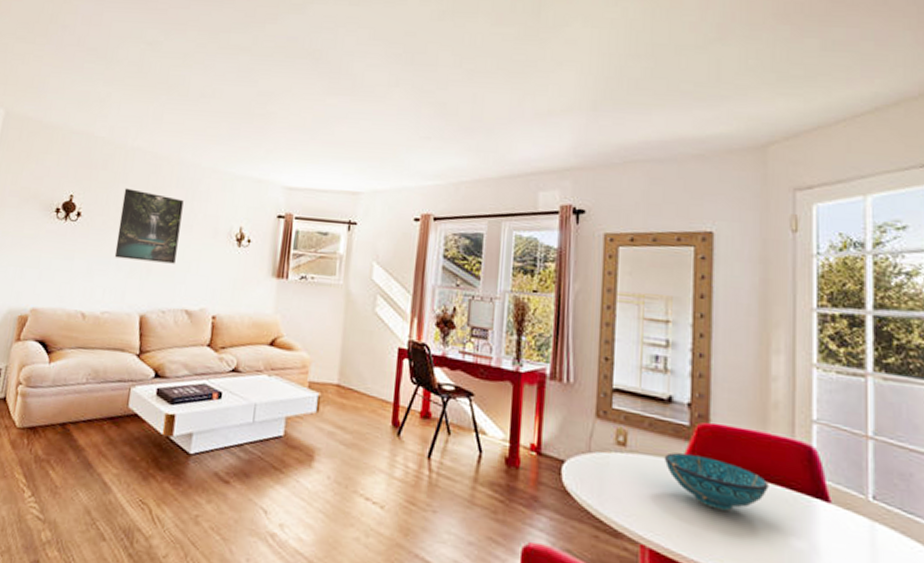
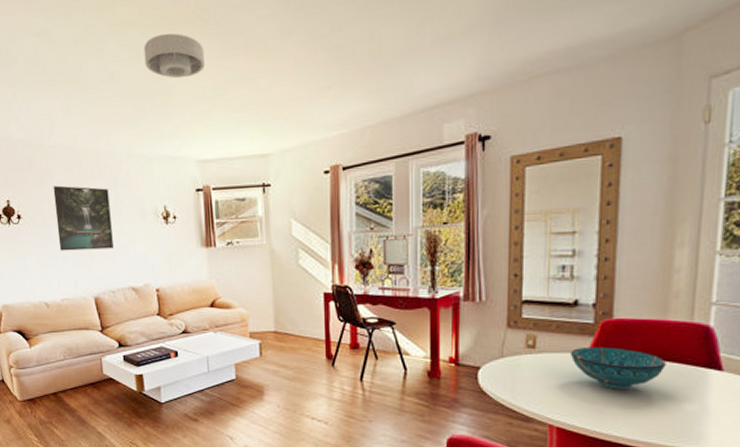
ceiling light: none [249,63,311,107] -> present [143,33,205,79]

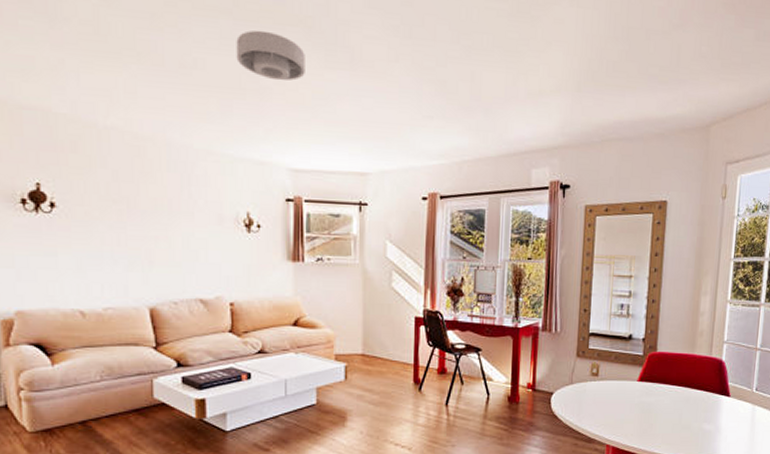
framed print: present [53,185,114,251] -> none [104,174,180,254]
decorative bowl: present [570,346,666,389] -> none [624,375,693,412]

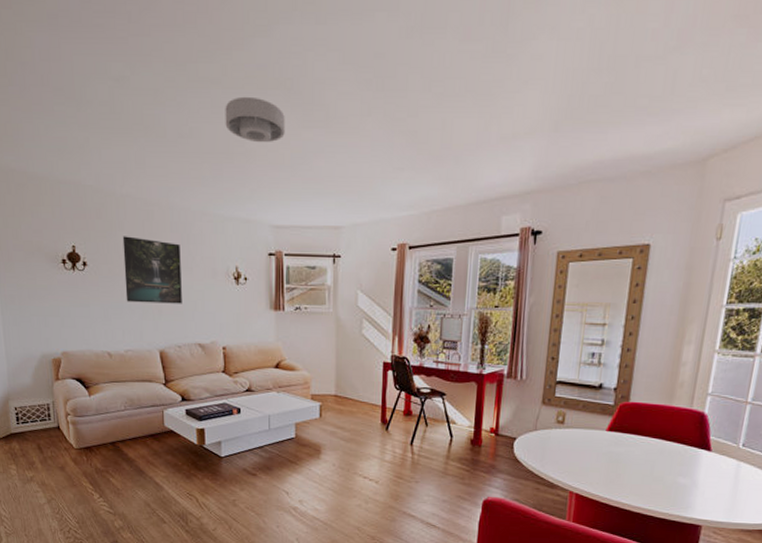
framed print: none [104,174,180,254] -> present [122,236,182,304]

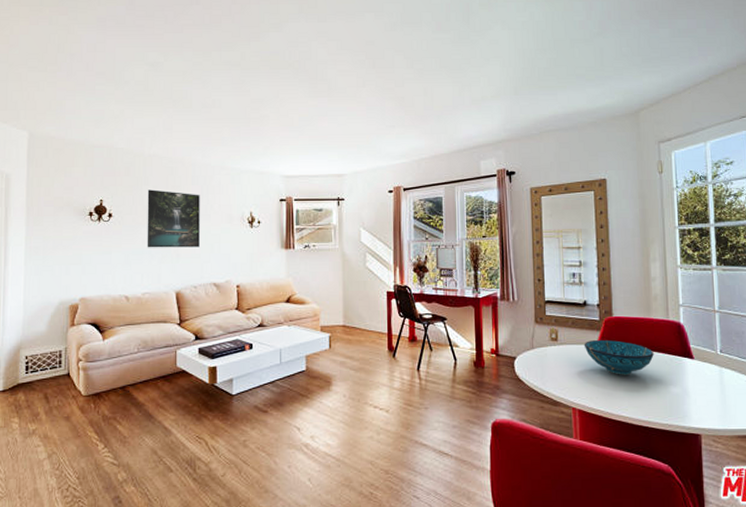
ceiling light: present [225,96,285,143] -> none [243,75,294,110]
decorative bowl: none [592,425,668,463] -> present [584,339,654,375]

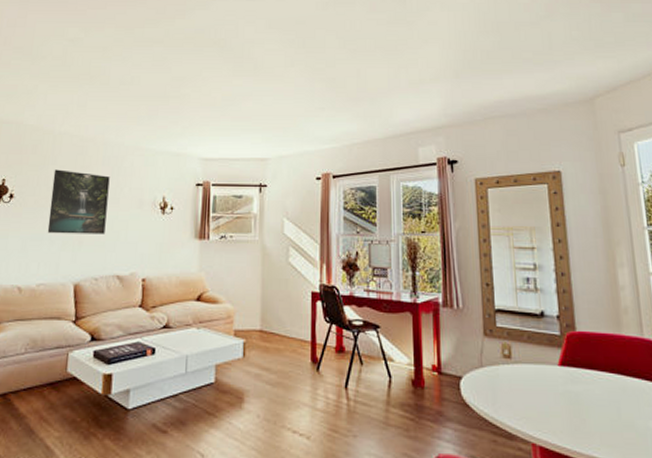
decorative bowl: present [584,339,654,375] -> none [542,358,629,405]

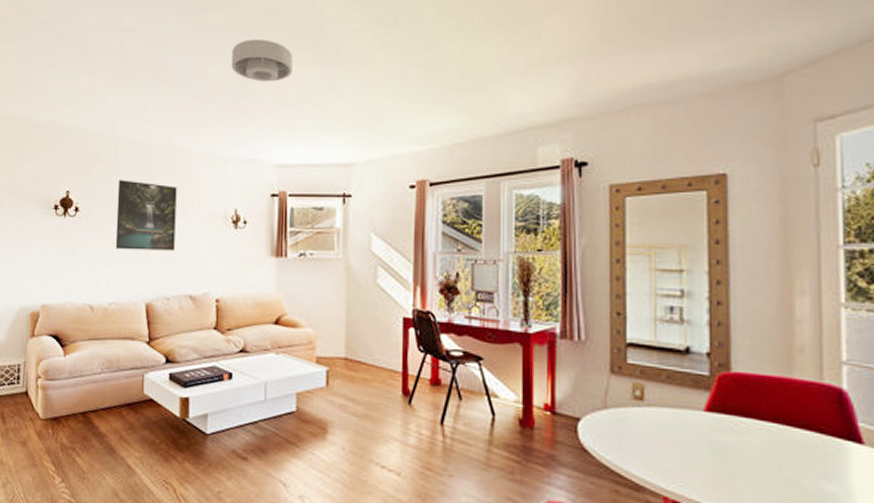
ceiling light: none [164,52,218,89] -> present [231,38,293,83]

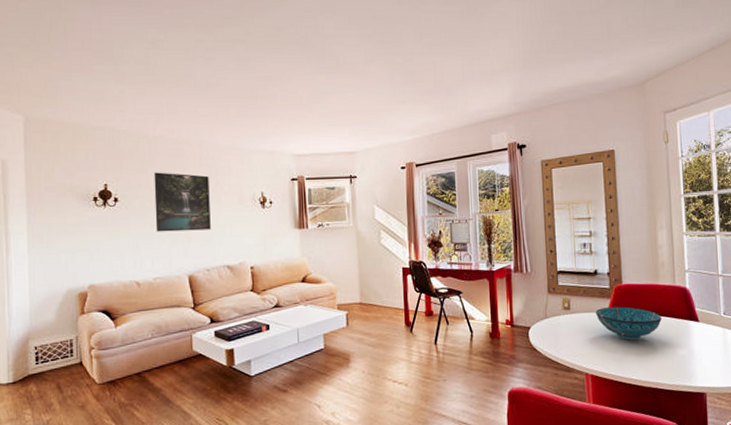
ceiling light: present [231,38,293,83] -> none [248,51,302,88]
decorative bowl: none [684,403,796,458] -> present [595,306,662,340]

